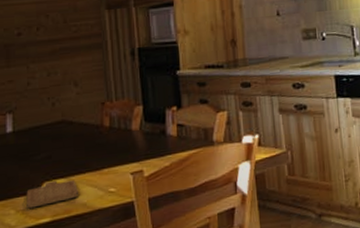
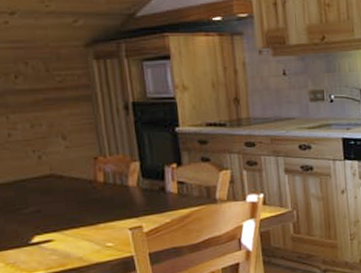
chopping board: present [26,180,80,209] -> none [15,234,74,262]

